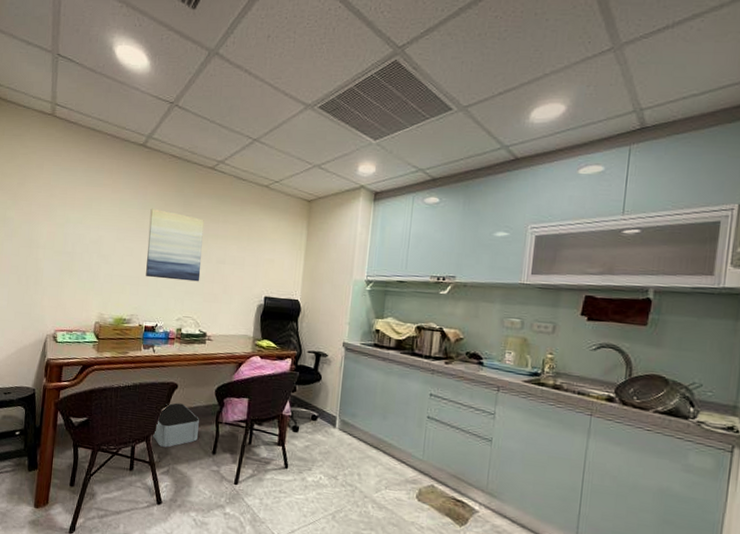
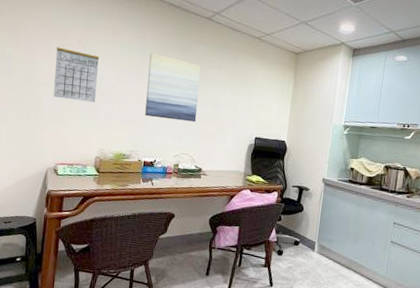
calendar: none [53,207,99,264] -> present [53,47,100,103]
storage bin: present [152,402,199,448] -> none [150,230,194,271]

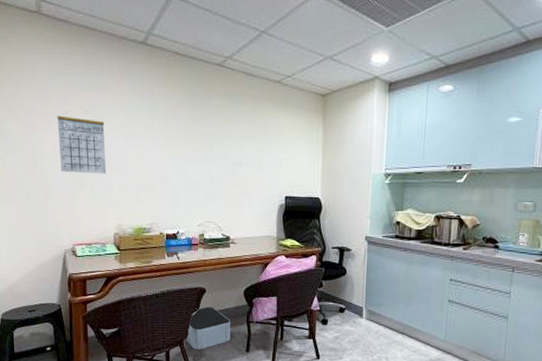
wall art: present [145,52,201,122] -> none [159,111,218,186]
storage bin: none [150,230,194,271] -> present [185,307,230,350]

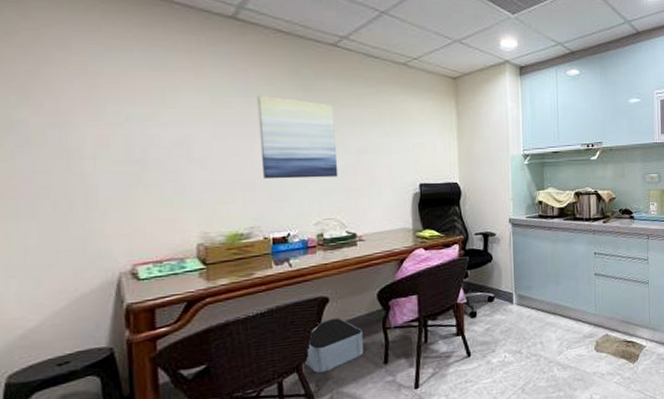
calendar: present [57,115,107,174] -> none [105,101,184,173]
wall art: none [159,111,218,186] -> present [257,95,339,180]

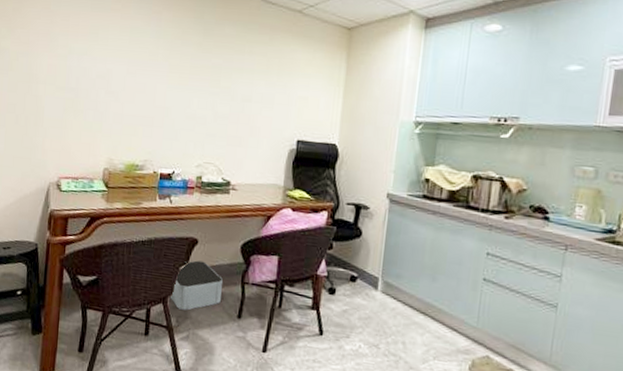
wall art: present [257,95,339,180] -> none [161,37,228,123]

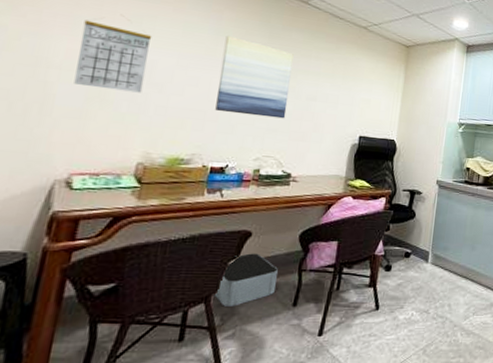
calendar: none [55,36,107,102] -> present [74,20,152,93]
wall art: none [161,37,228,123] -> present [215,35,294,119]

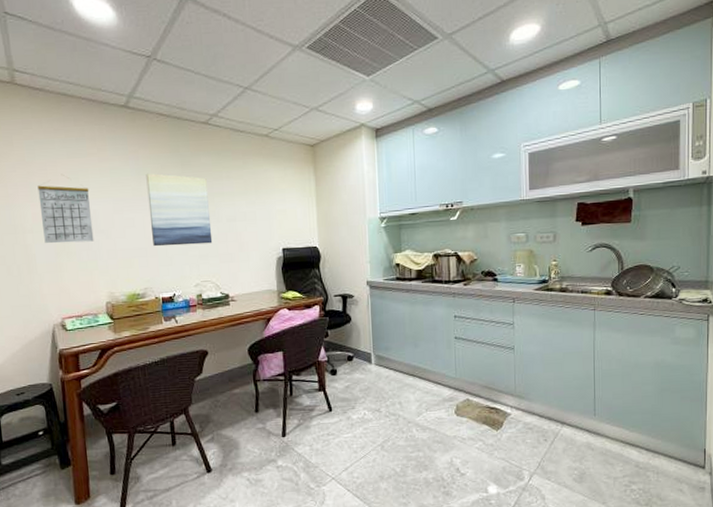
storage bin: present [213,253,278,306] -> none [190,369,238,416]

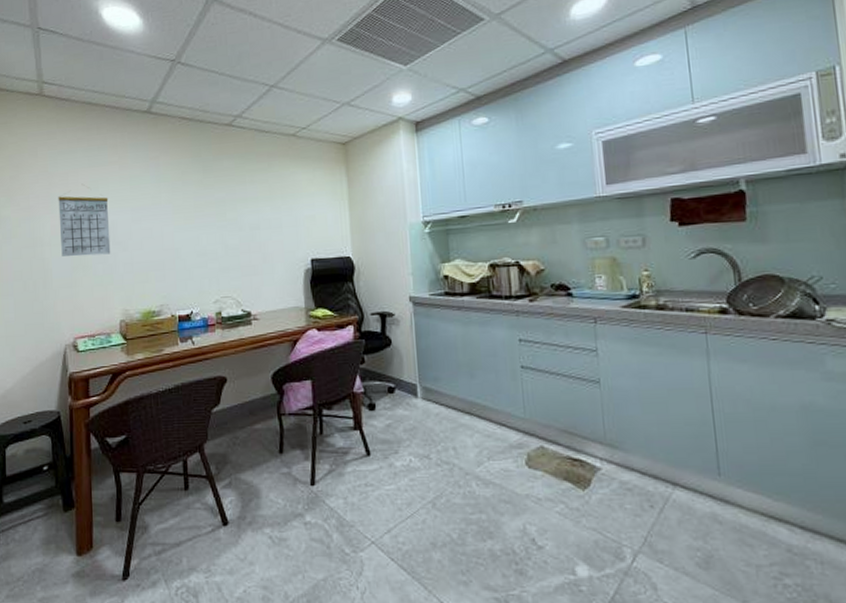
wall art: present [146,173,213,247] -> none [166,179,234,259]

